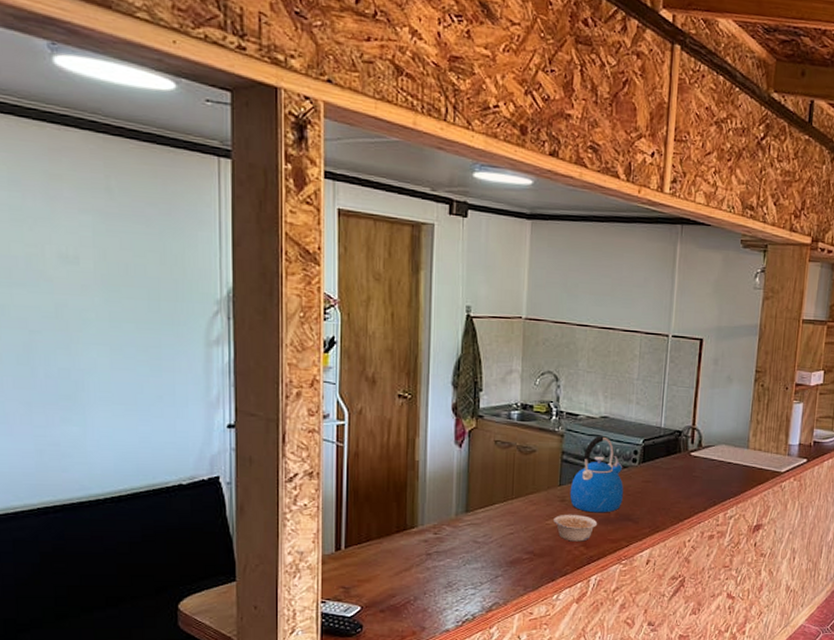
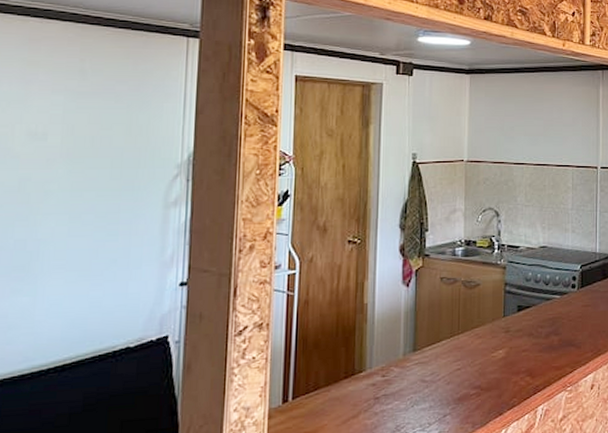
legume: present [554,514,598,542] -> none [499,344,542,372]
kettle: present [569,436,623,513] -> none [513,265,564,341]

